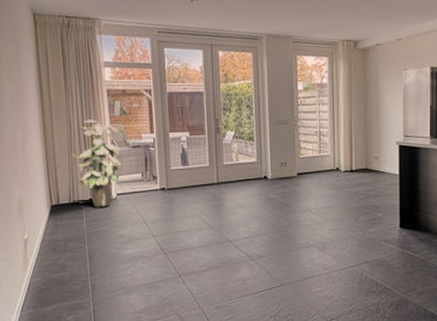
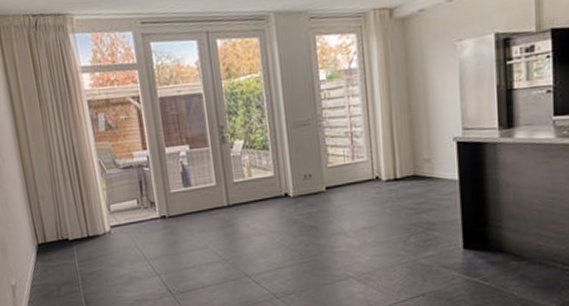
indoor plant: present [72,119,121,208] -> none [55,138,112,244]

